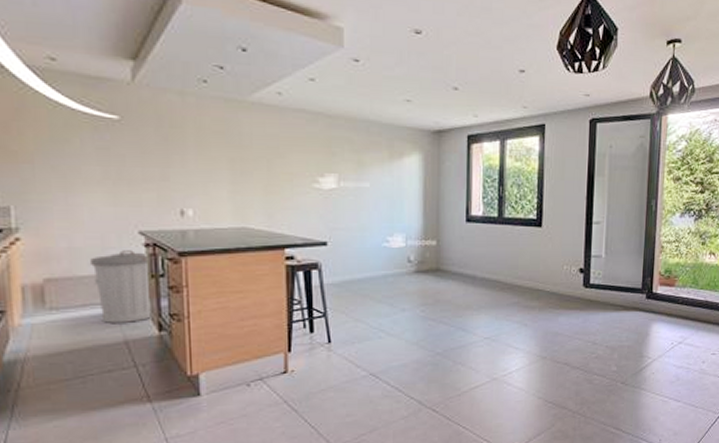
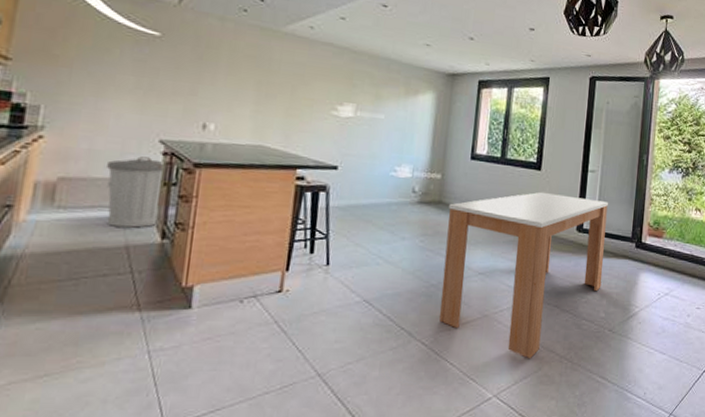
dining table: none [447,249,616,416] -> present [439,191,609,358]

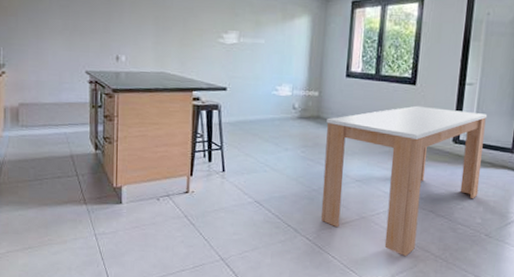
trash can: present [106,156,163,228] -> none [51,85,91,141]

